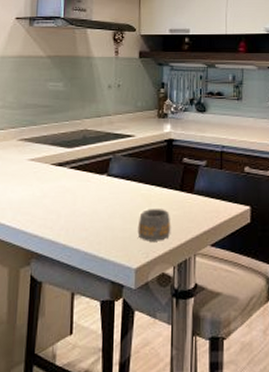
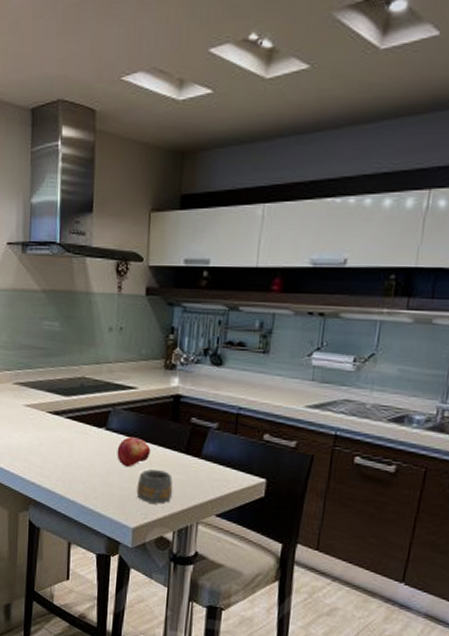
fruit: none [118,180,149,210] -> present [117,437,151,468]

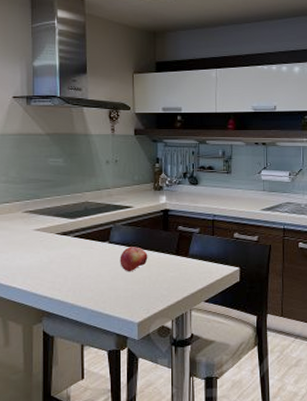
mug: present [136,469,173,504] -> none [138,271,169,299]

